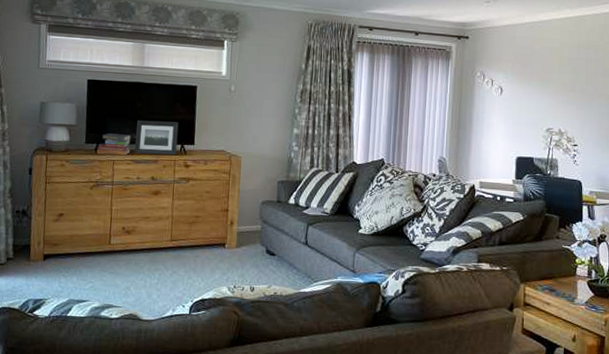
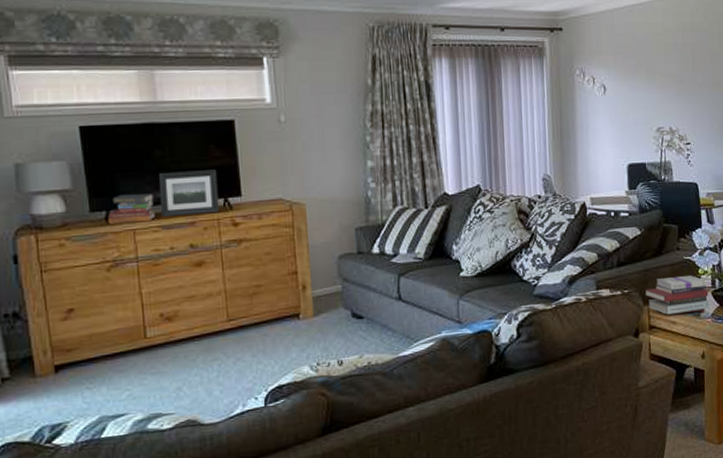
books: none [522,261,585,298] -> present [644,275,710,315]

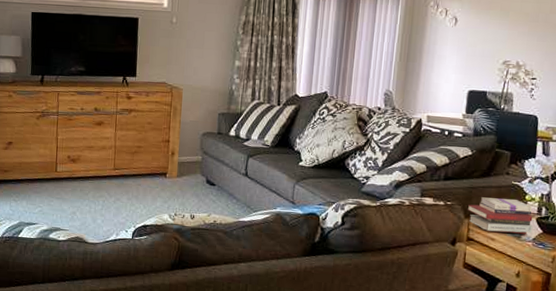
books: present [108,193,156,224] -> none [42,64,75,87]
picture frame: present [158,169,220,218] -> none [78,52,121,87]

